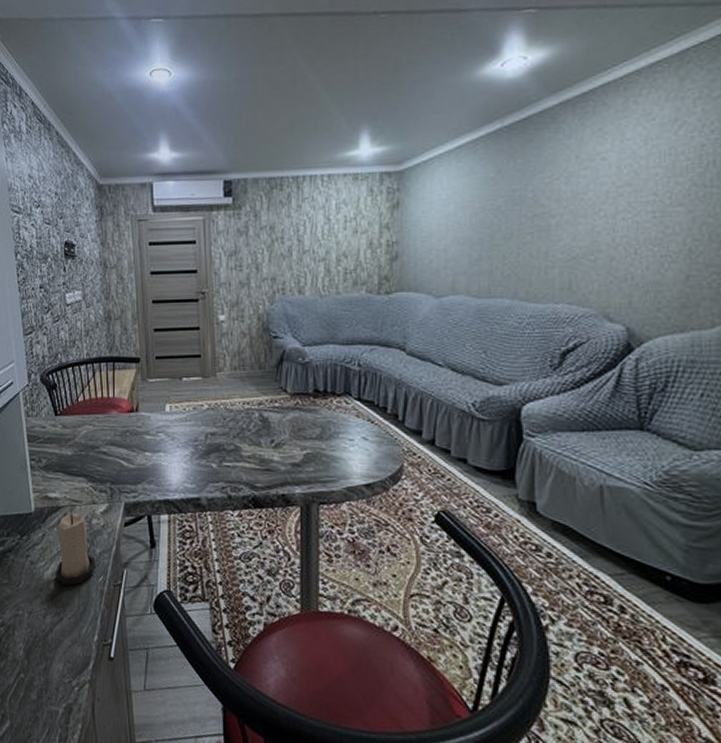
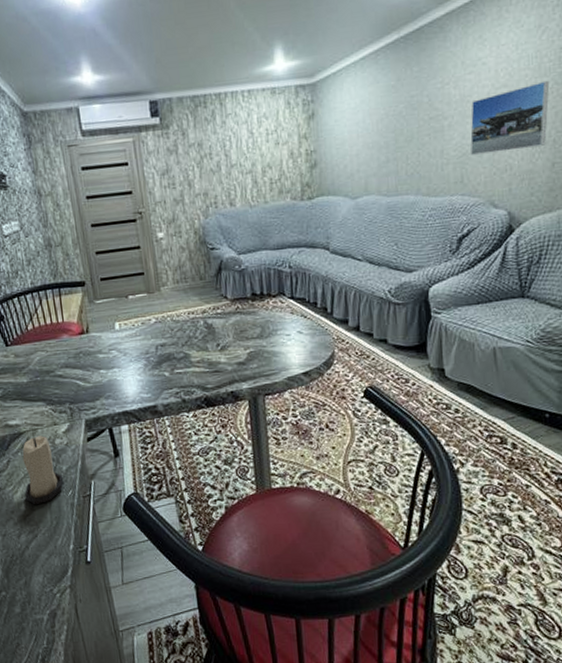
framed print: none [583,181,686,259] -> present [470,80,550,155]

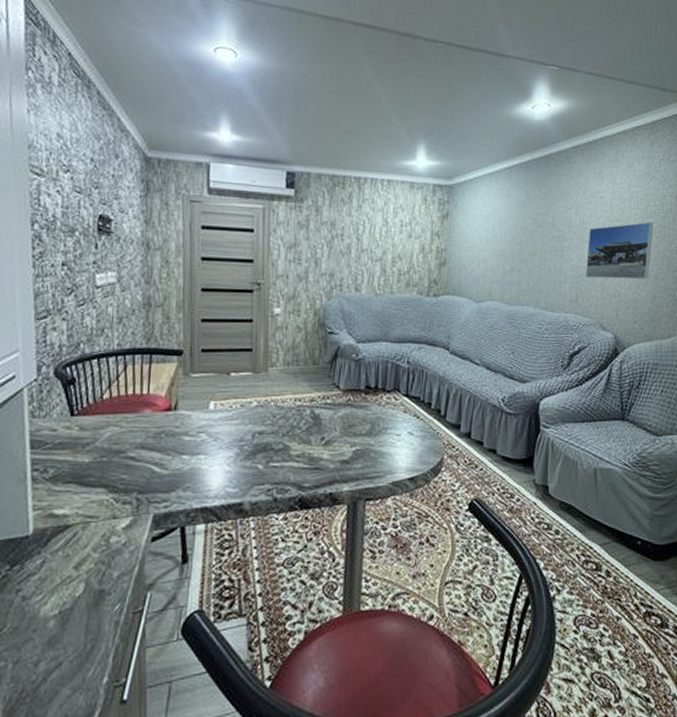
candle: present [22,435,64,505] -> none [56,531,112,622]

